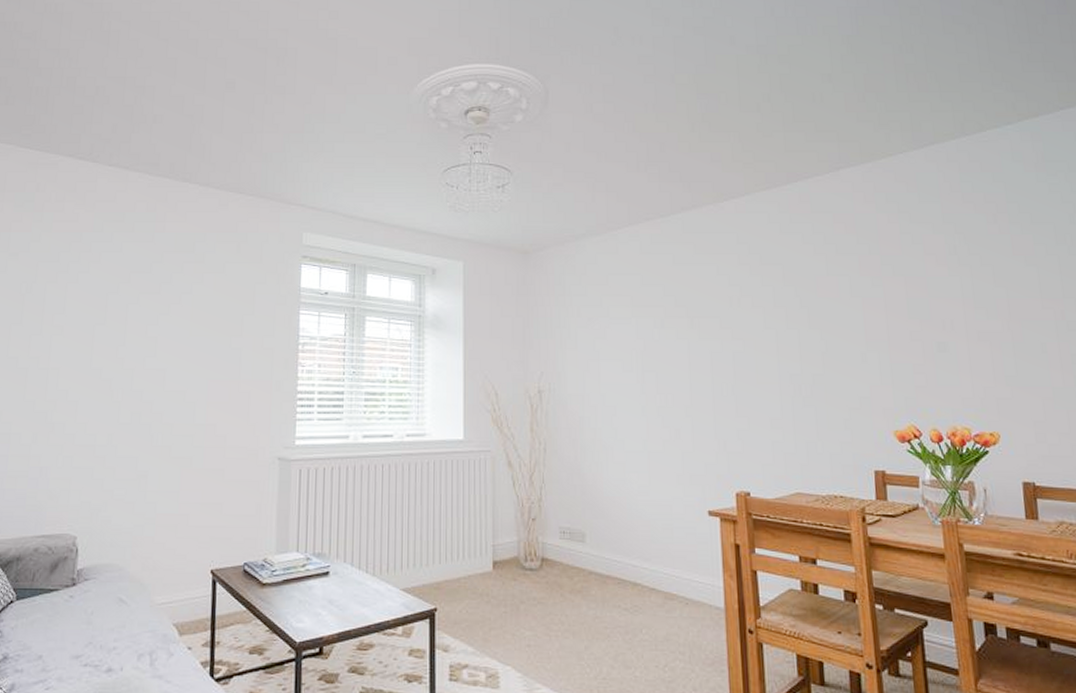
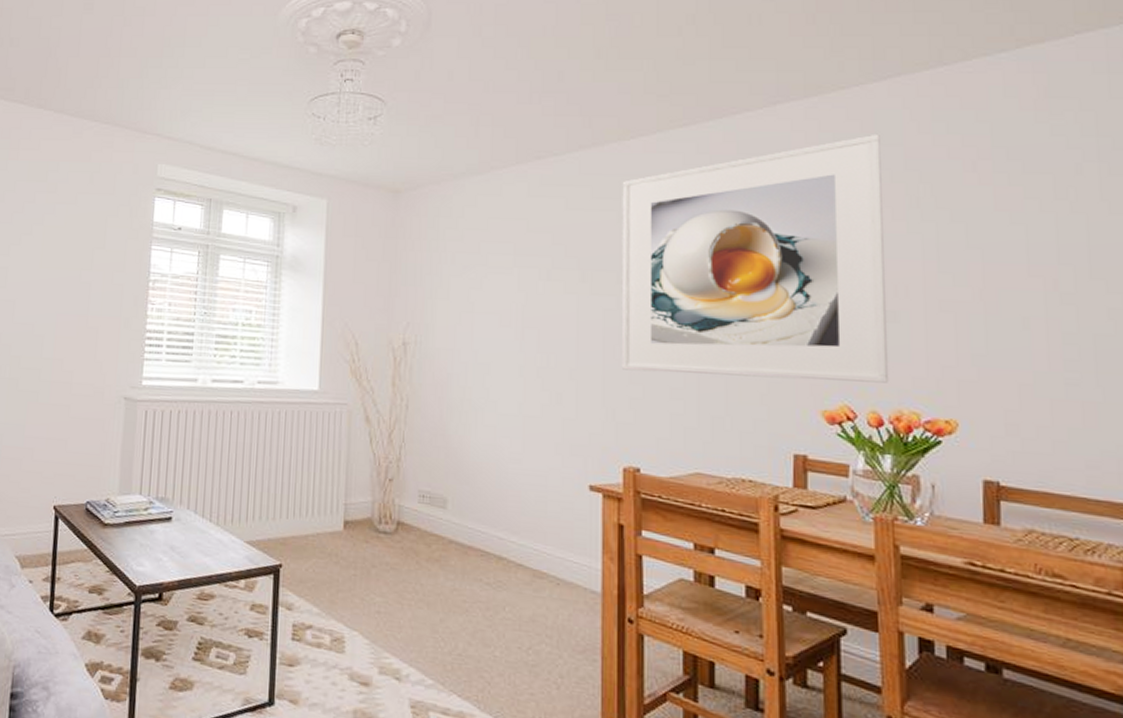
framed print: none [719,193,945,405] -> present [621,133,890,383]

